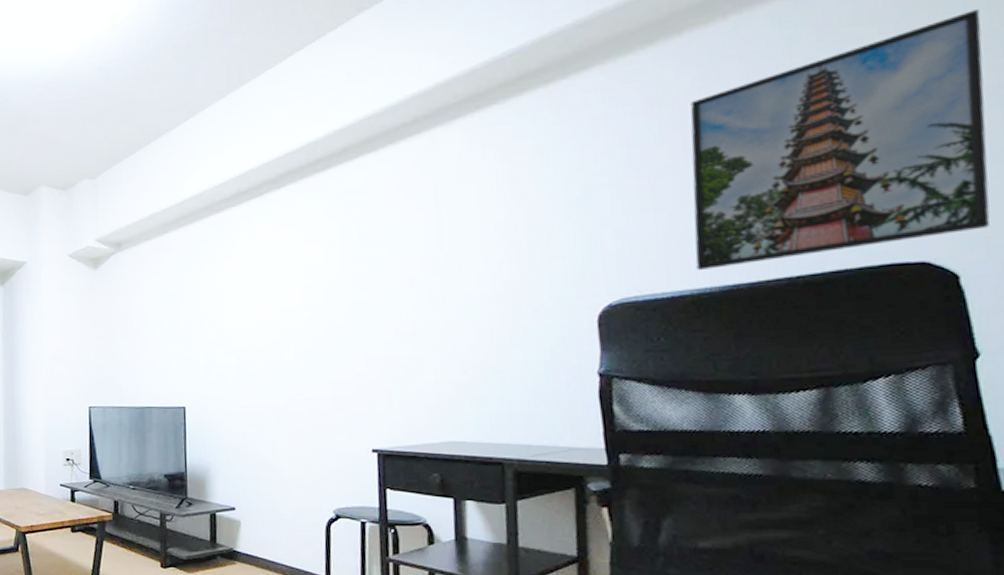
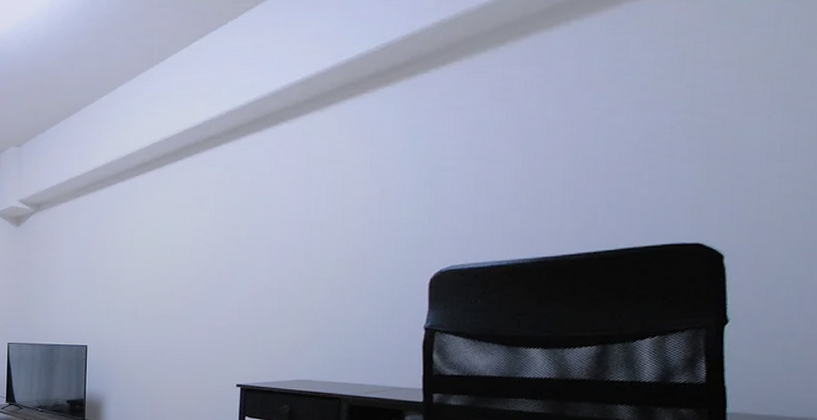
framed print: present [690,9,990,270] -> none [514,24,781,244]

